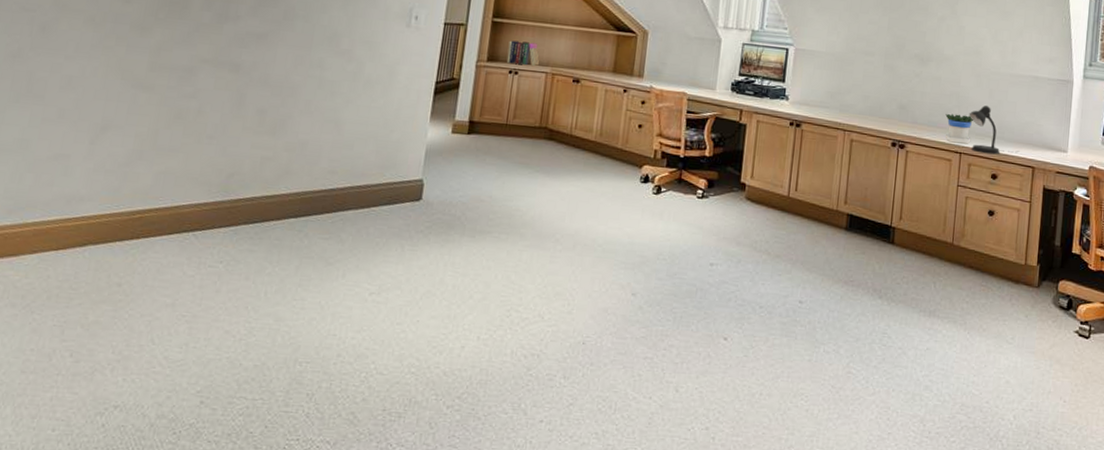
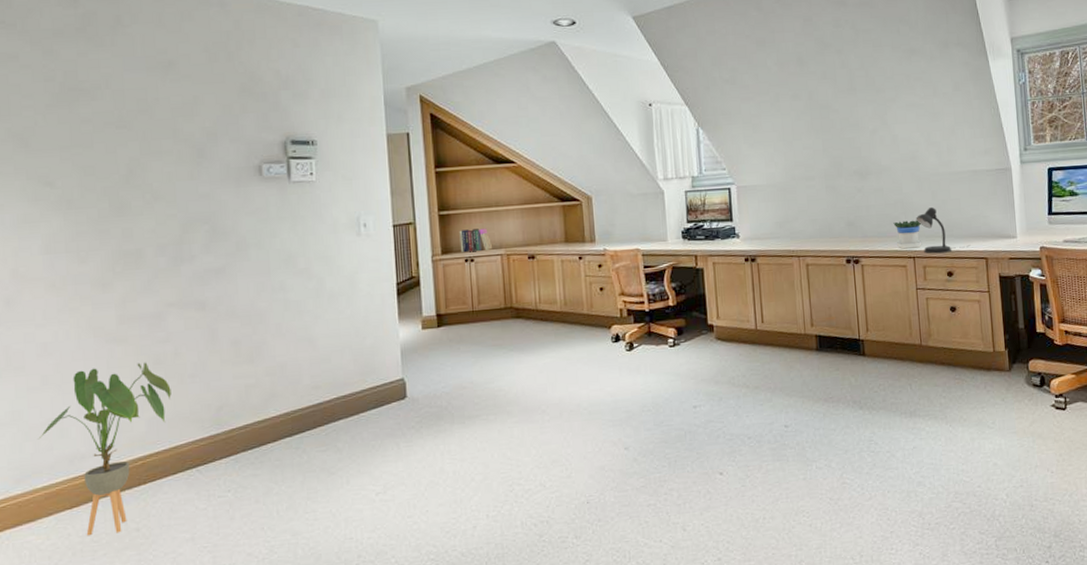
house plant: none [41,110,187,285] -> present [38,362,171,536]

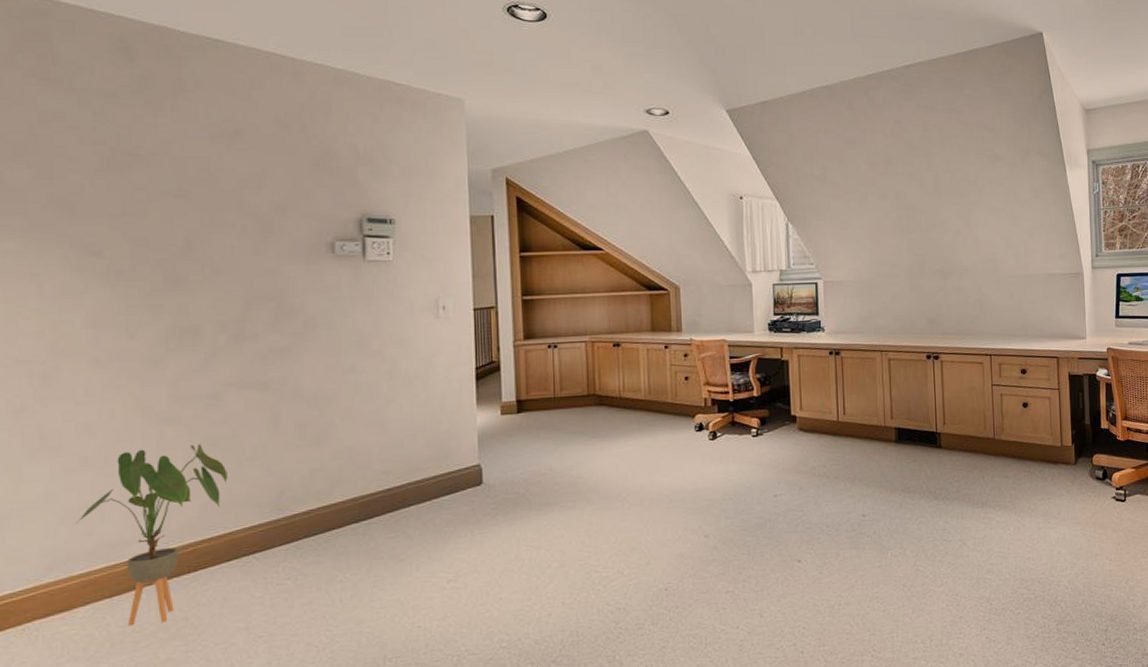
books: present [459,228,493,253] -> none [543,314,578,339]
flowerpot: present [893,220,922,250] -> none [972,319,999,348]
desk lamp: present [915,207,971,254] -> none [993,308,1044,352]

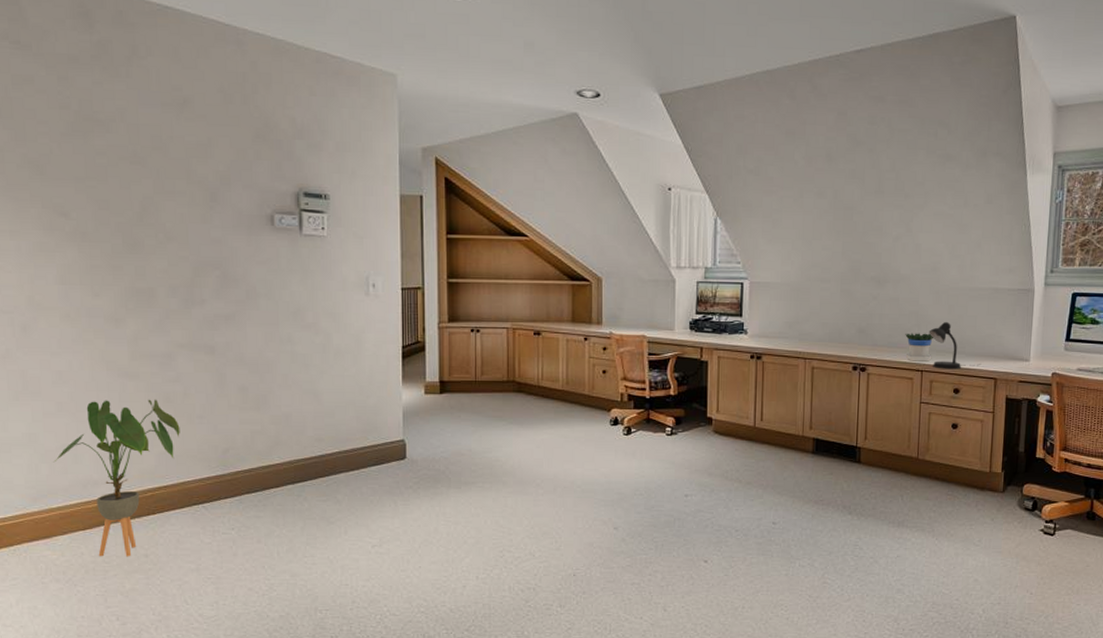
flowerpot: none [972,319,999,348] -> present [905,333,933,363]
desk lamp: none [993,308,1044,352] -> present [928,322,982,370]

